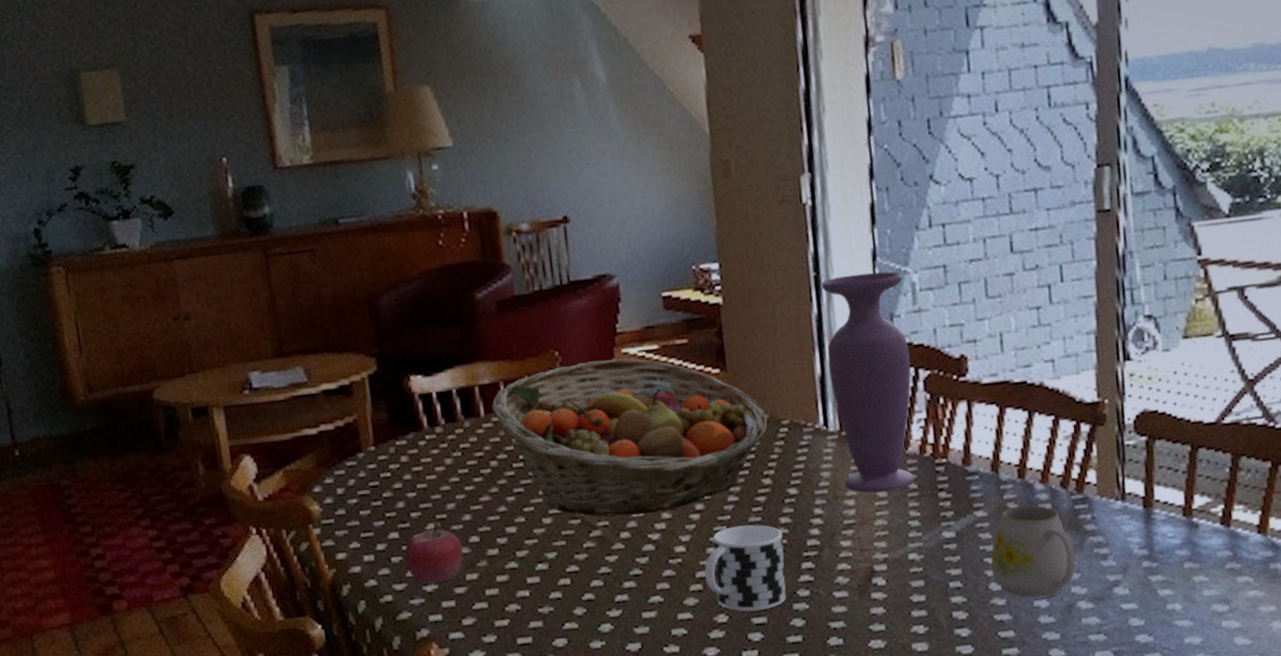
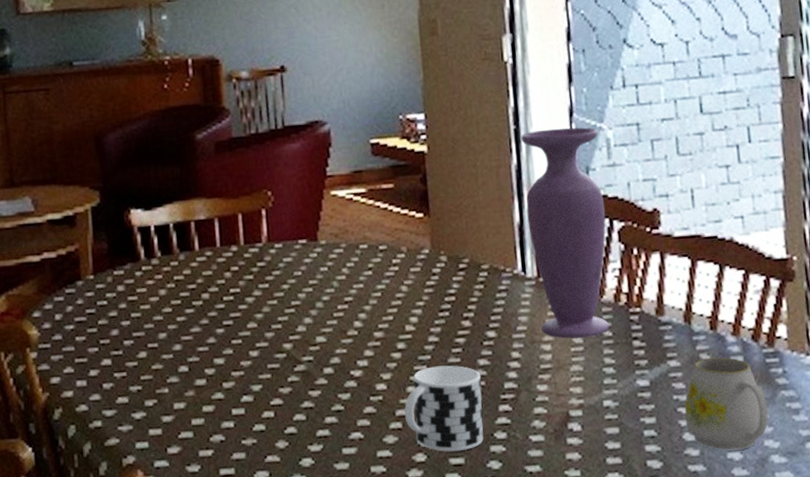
fruit: present [404,522,464,584] -> none [115,351,173,411]
fruit basket: present [492,358,768,517] -> none [206,200,468,352]

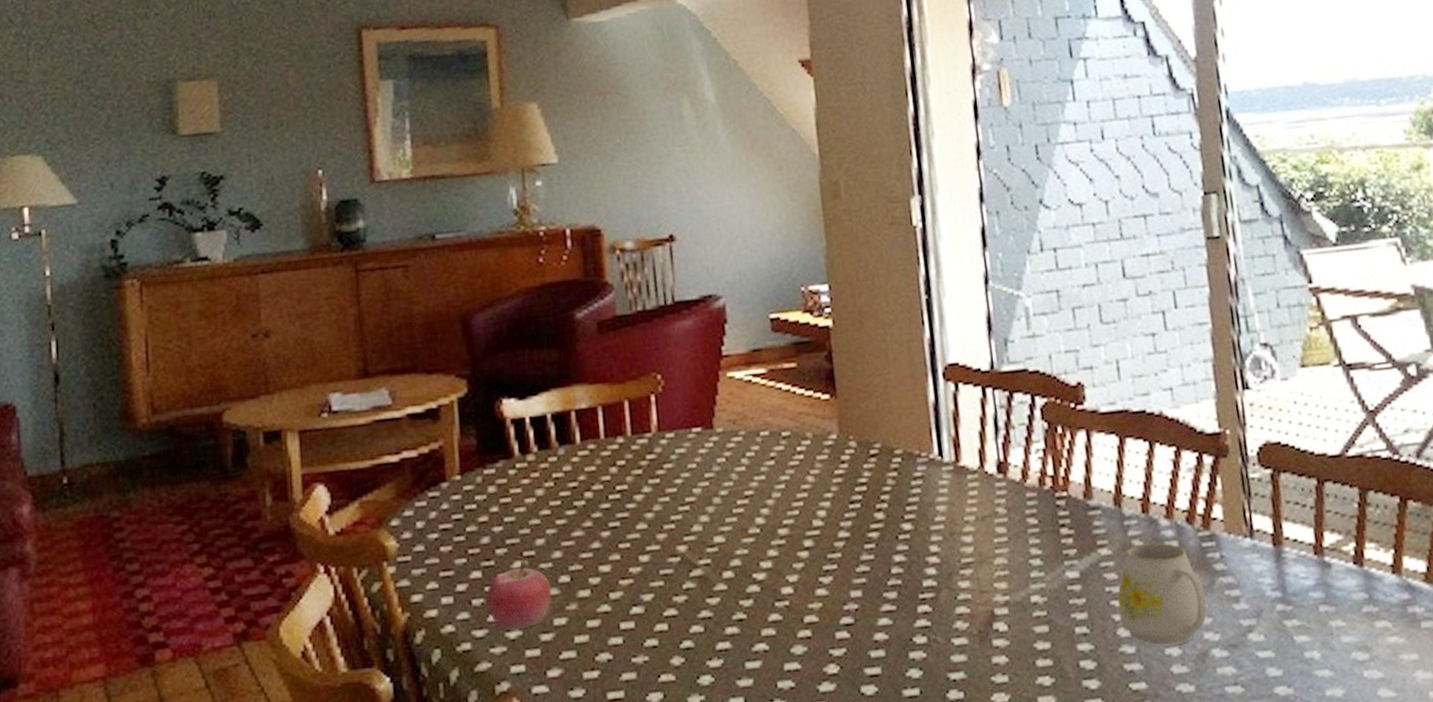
fruit: none [115,351,173,411] -> present [486,560,552,629]
cup: present [404,365,484,452] -> none [813,563,902,661]
vase: present [521,127,610,339] -> none [933,295,1035,529]

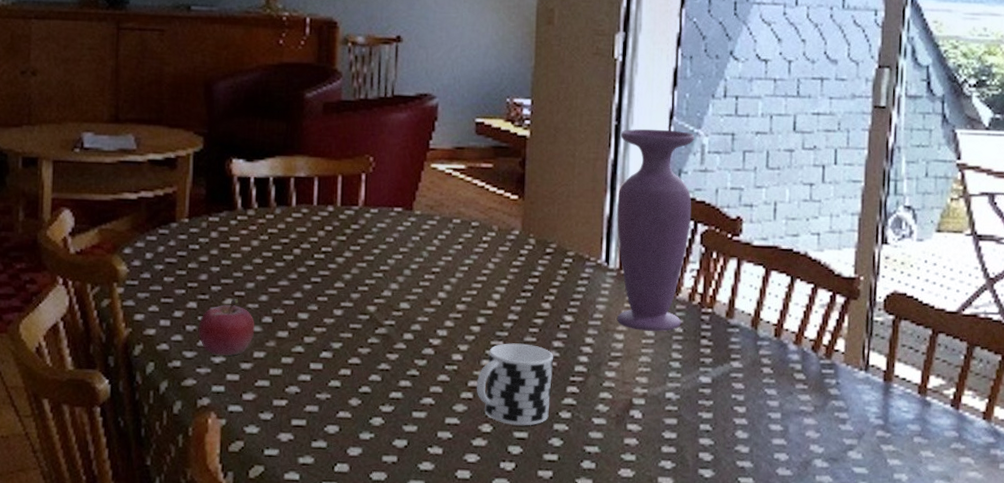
cup: none [813,563,902,661] -> present [476,343,553,426]
vase: none [933,295,1035,529] -> present [617,129,695,331]
mug: present [1117,543,1207,646] -> none [740,363,818,451]

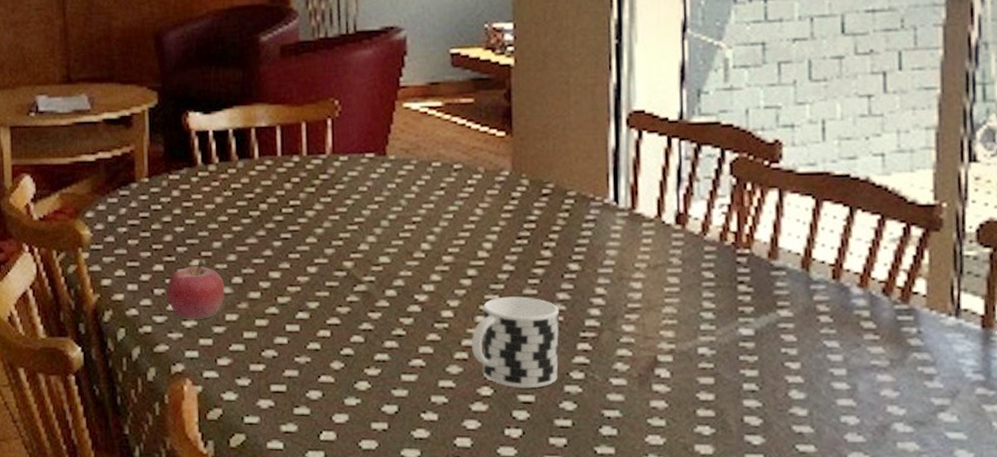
vase: present [617,129,695,331] -> none [623,44,717,277]

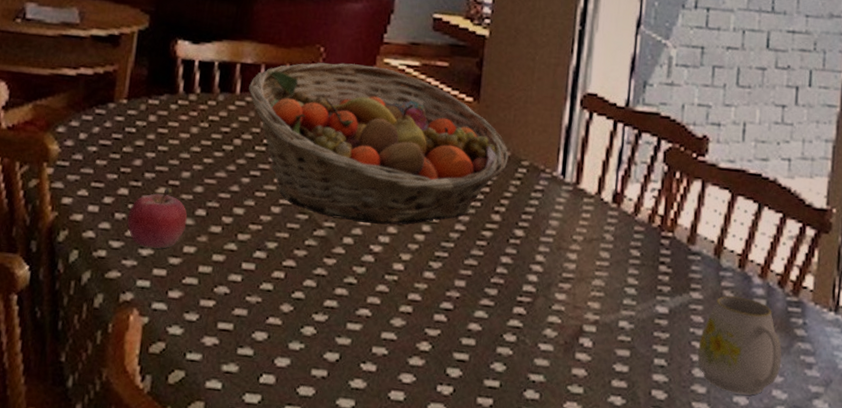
fruit basket: none [267,112,553,274] -> present [248,62,509,226]
cup: present [471,297,559,388] -> none [416,255,501,347]
mug: none [793,310,895,414] -> present [697,296,782,395]

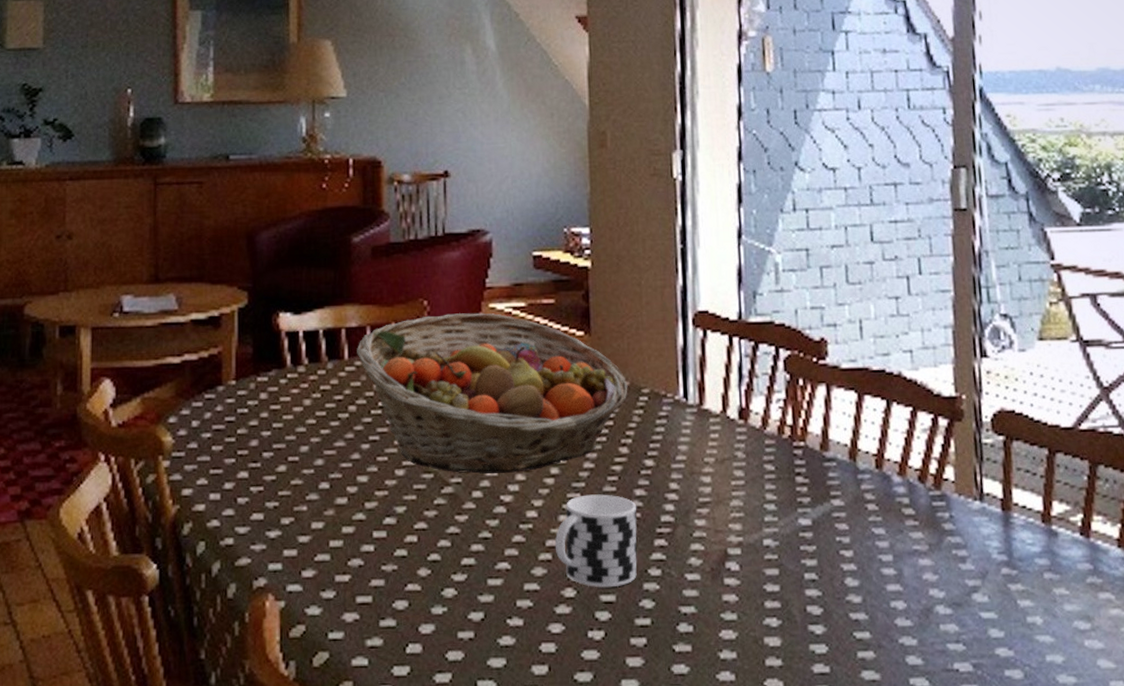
fruit: present [127,188,188,249] -> none [251,465,312,529]
cup: none [416,255,501,347] -> present [554,494,637,588]
mug: present [697,296,782,395] -> none [847,498,934,599]

